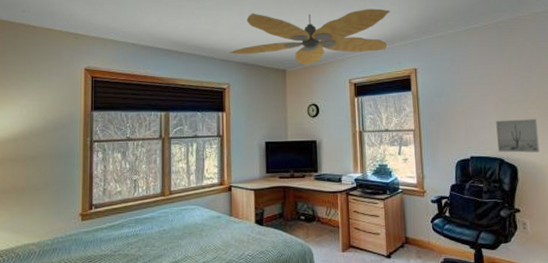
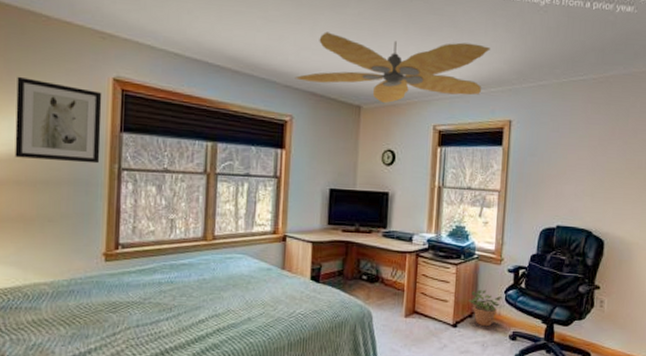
wall art: none [9,75,77,140] -> present [15,76,102,164]
potted plant: none [398,221,433,256] -> present [468,289,505,327]
wall art: present [496,119,540,153] -> none [587,188,633,227]

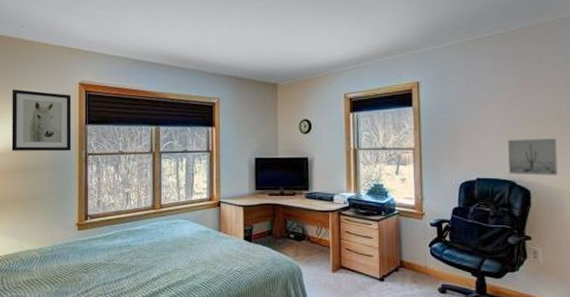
ceiling fan: present [295,31,490,104] -> none [219,17,391,80]
potted plant: present [468,289,505,327] -> none [393,244,430,280]
wall art: none [587,188,633,227] -> present [508,138,558,175]

